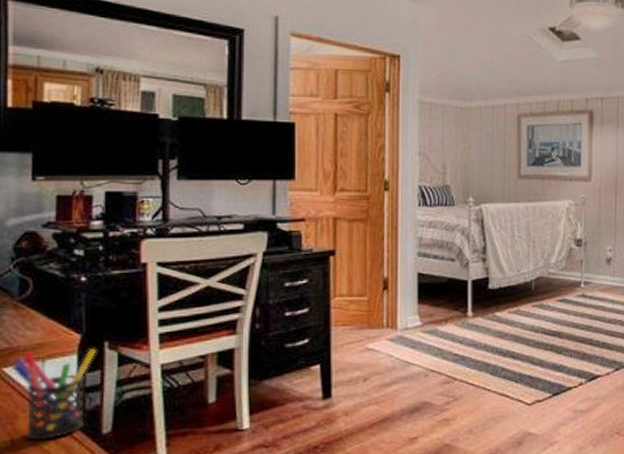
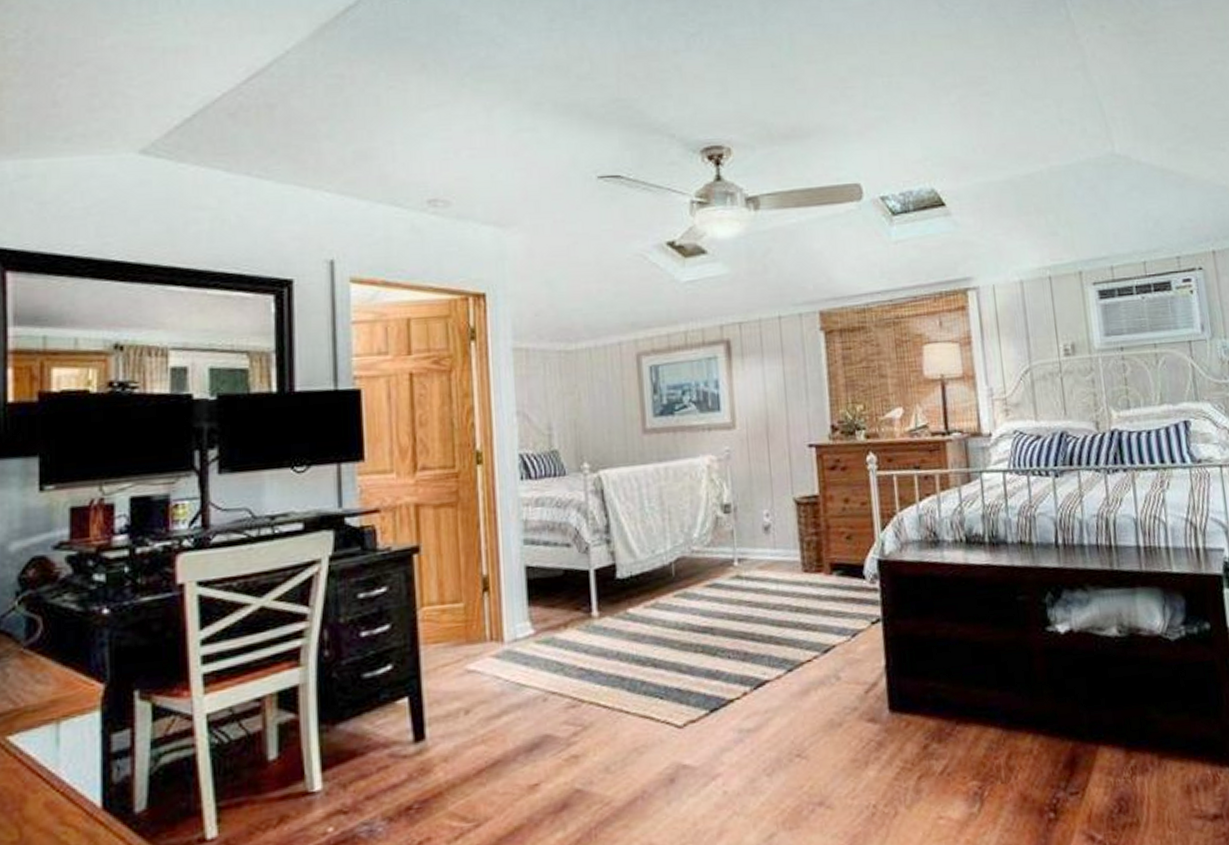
pen holder: present [12,348,97,440] -> none [19,700,125,829]

